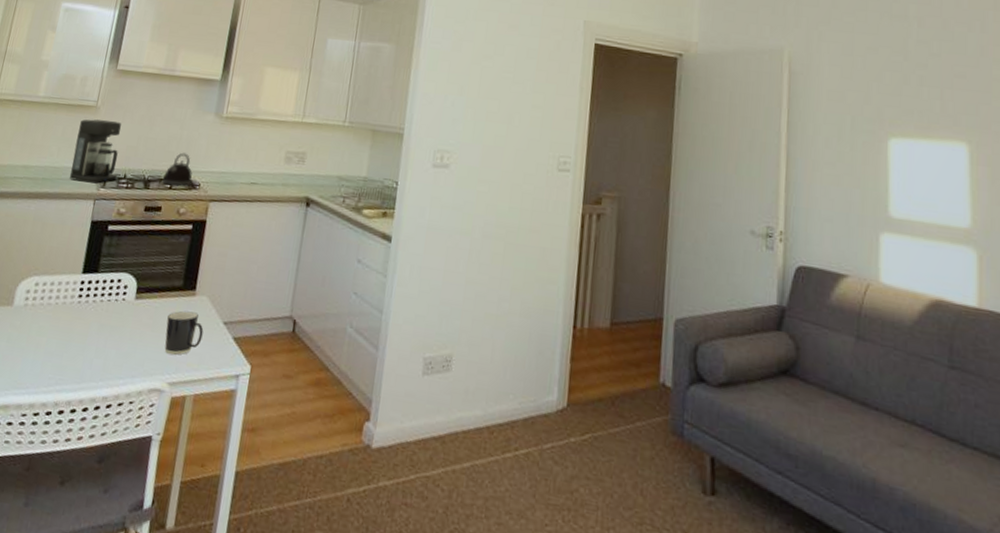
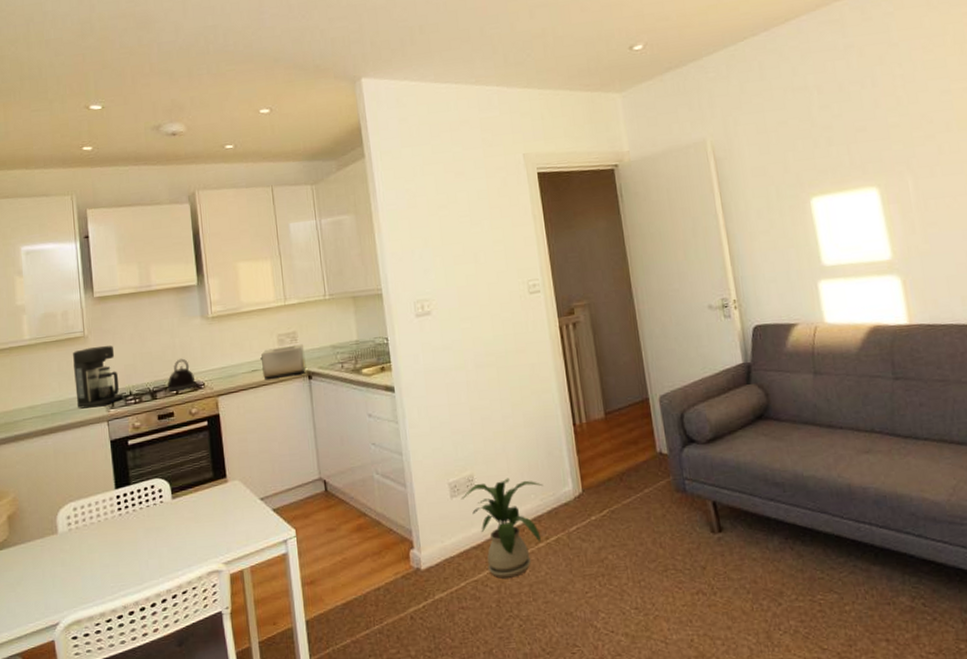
mug: present [164,310,204,355] -> none [207,496,244,538]
toaster: none [261,163,311,199] -> present [260,344,306,380]
house plant: none [432,367,526,485] -> present [460,477,544,579]

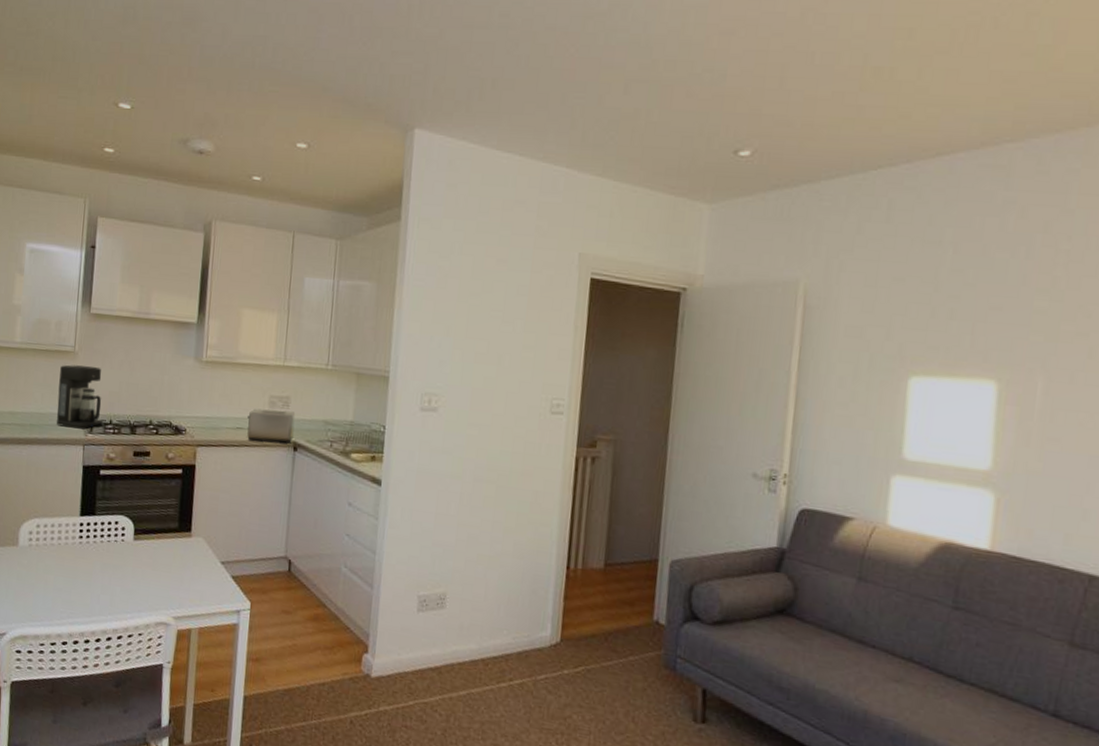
kettle: present [167,358,196,393] -> none [148,397,178,433]
house plant: present [460,477,544,579] -> none [427,604,520,711]

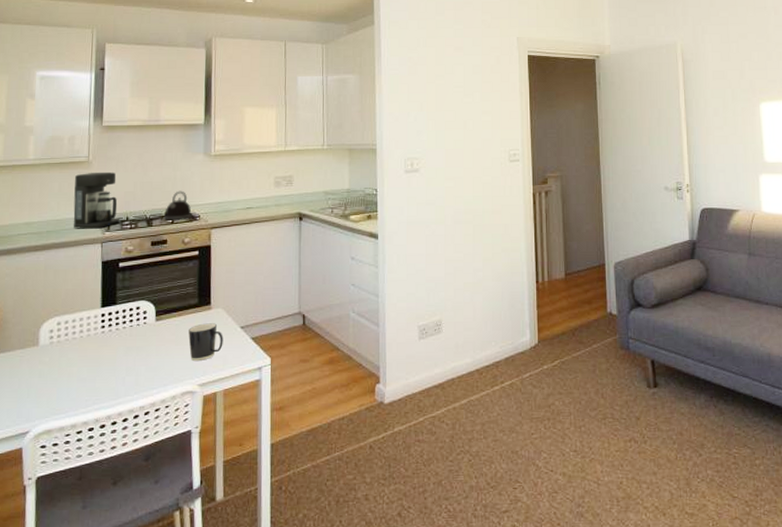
kettle: none [148,397,178,433] -> present [164,190,192,222]
mug: none [166,551,202,592] -> present [188,323,223,361]
toaster: present [247,408,296,444] -> none [256,188,299,218]

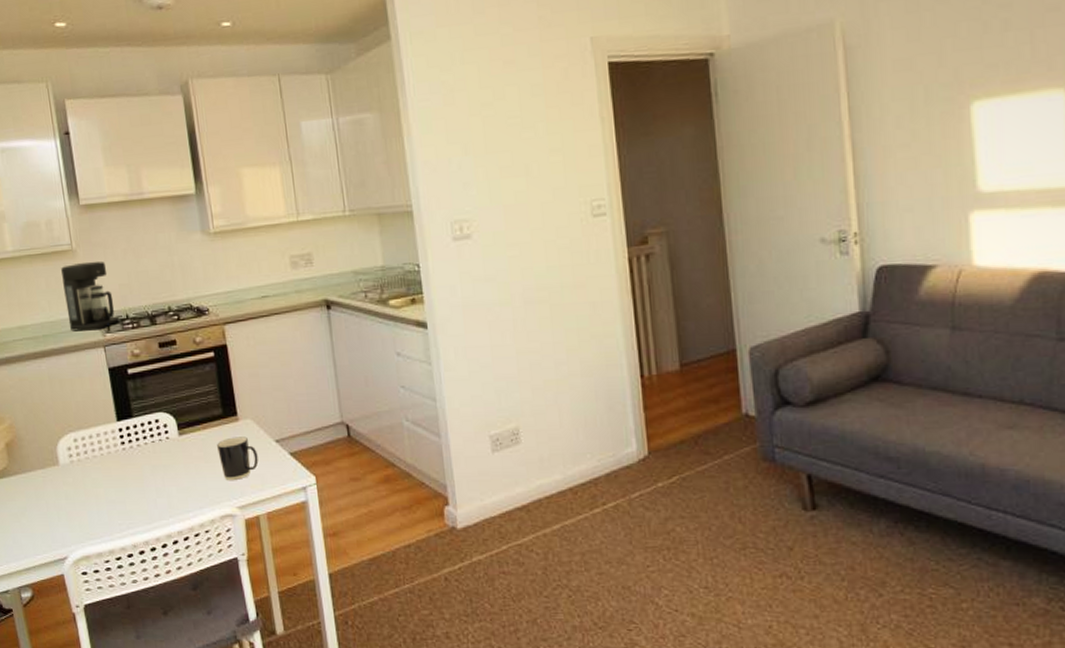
kettle: present [164,190,192,222] -> none [167,279,199,318]

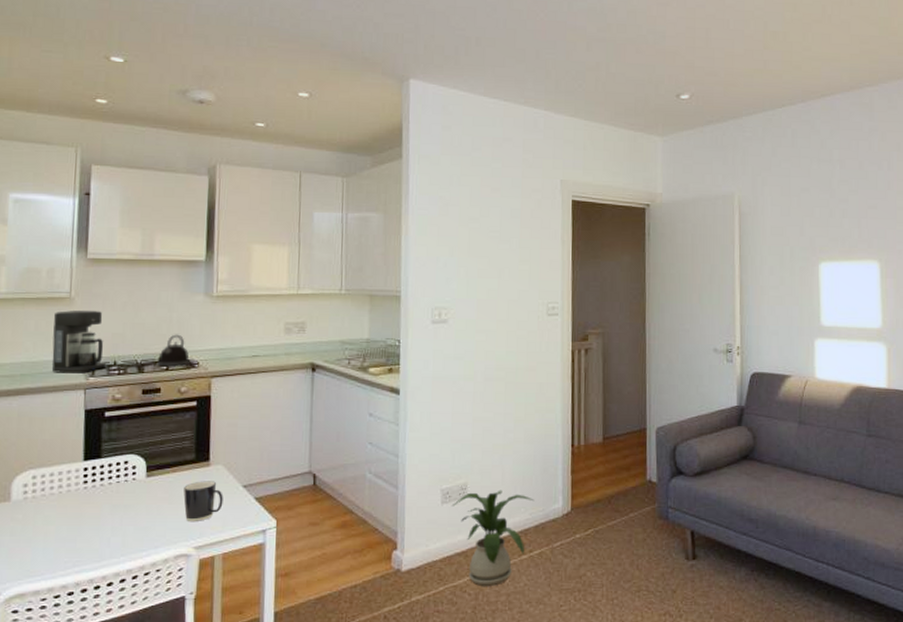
kettle: none [167,279,199,318] -> present [158,334,190,368]
house plant: none [503,433,602,544] -> present [451,490,535,586]

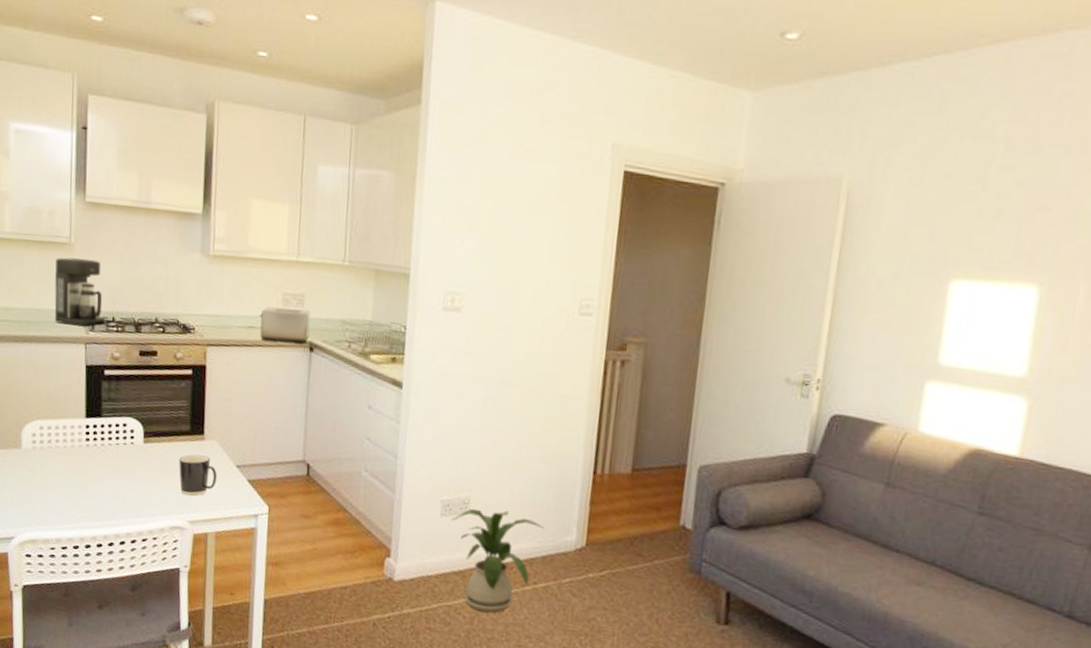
kettle: present [158,334,190,368] -> none [154,294,186,331]
toaster: none [263,335,312,367] -> present [260,306,311,344]

